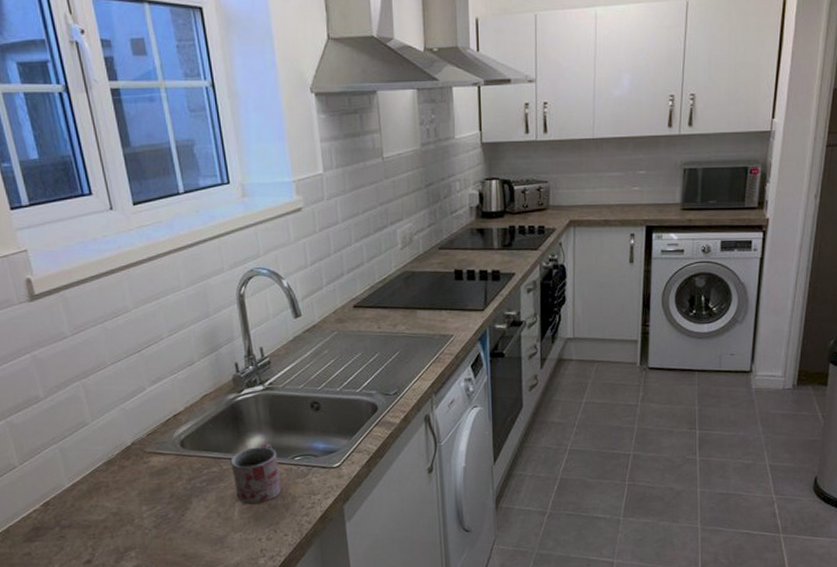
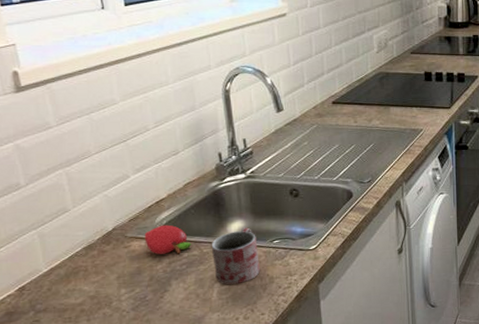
fruit: none [163,439,211,471] -> present [144,224,192,255]

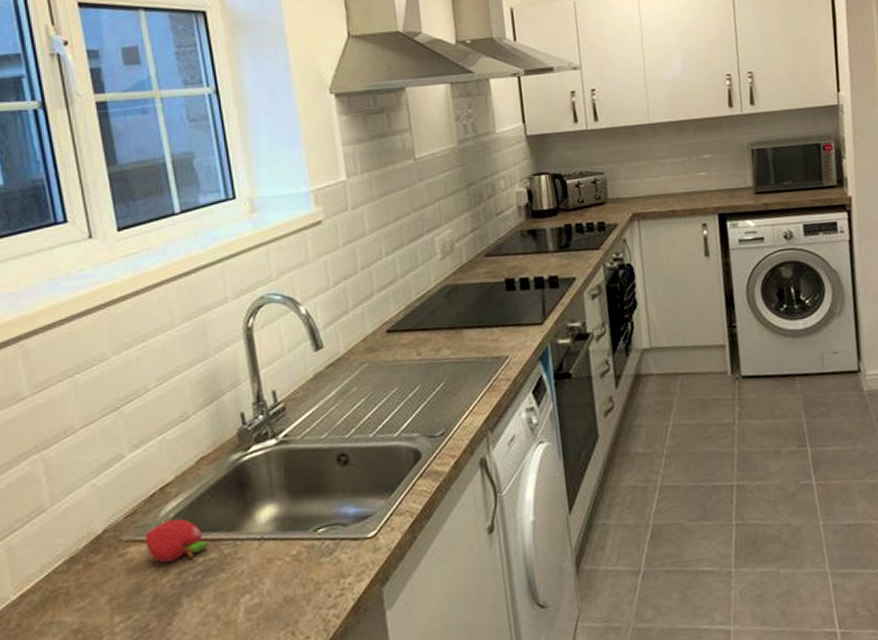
mug: present [211,227,260,285] -> none [234,513,301,599]

